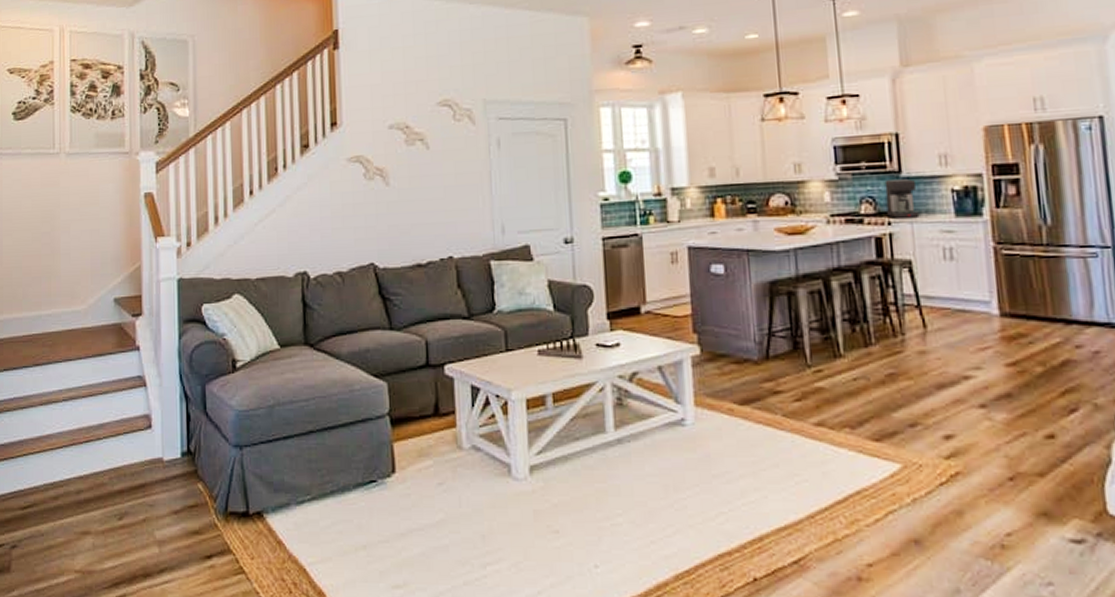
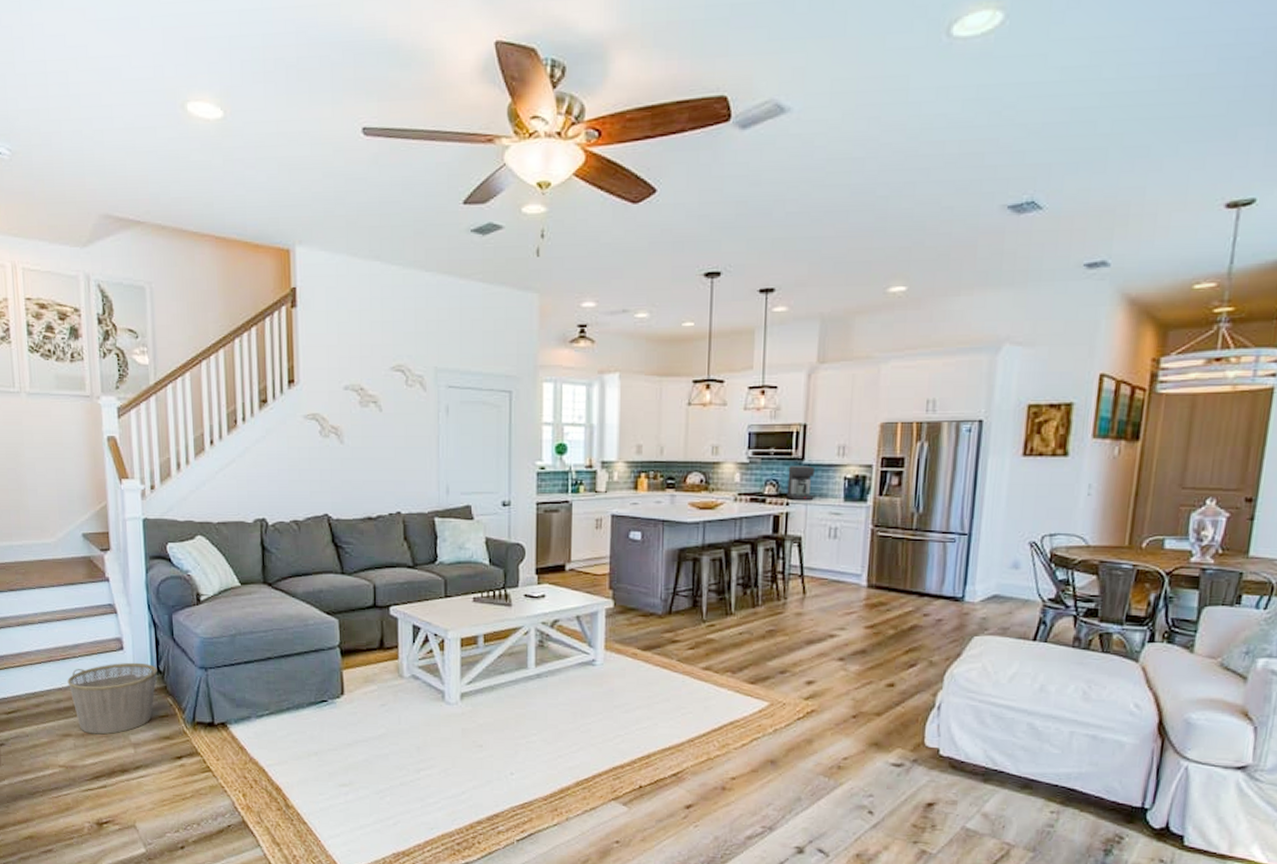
basket: none [89,442,187,531] -> present [67,662,157,735]

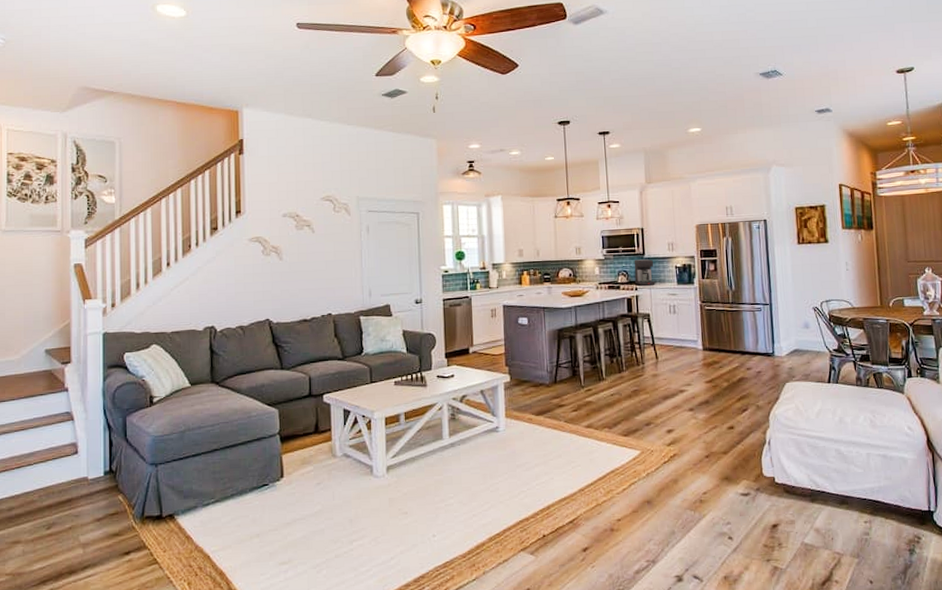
basket: present [67,662,157,735] -> none [21,464,110,539]

